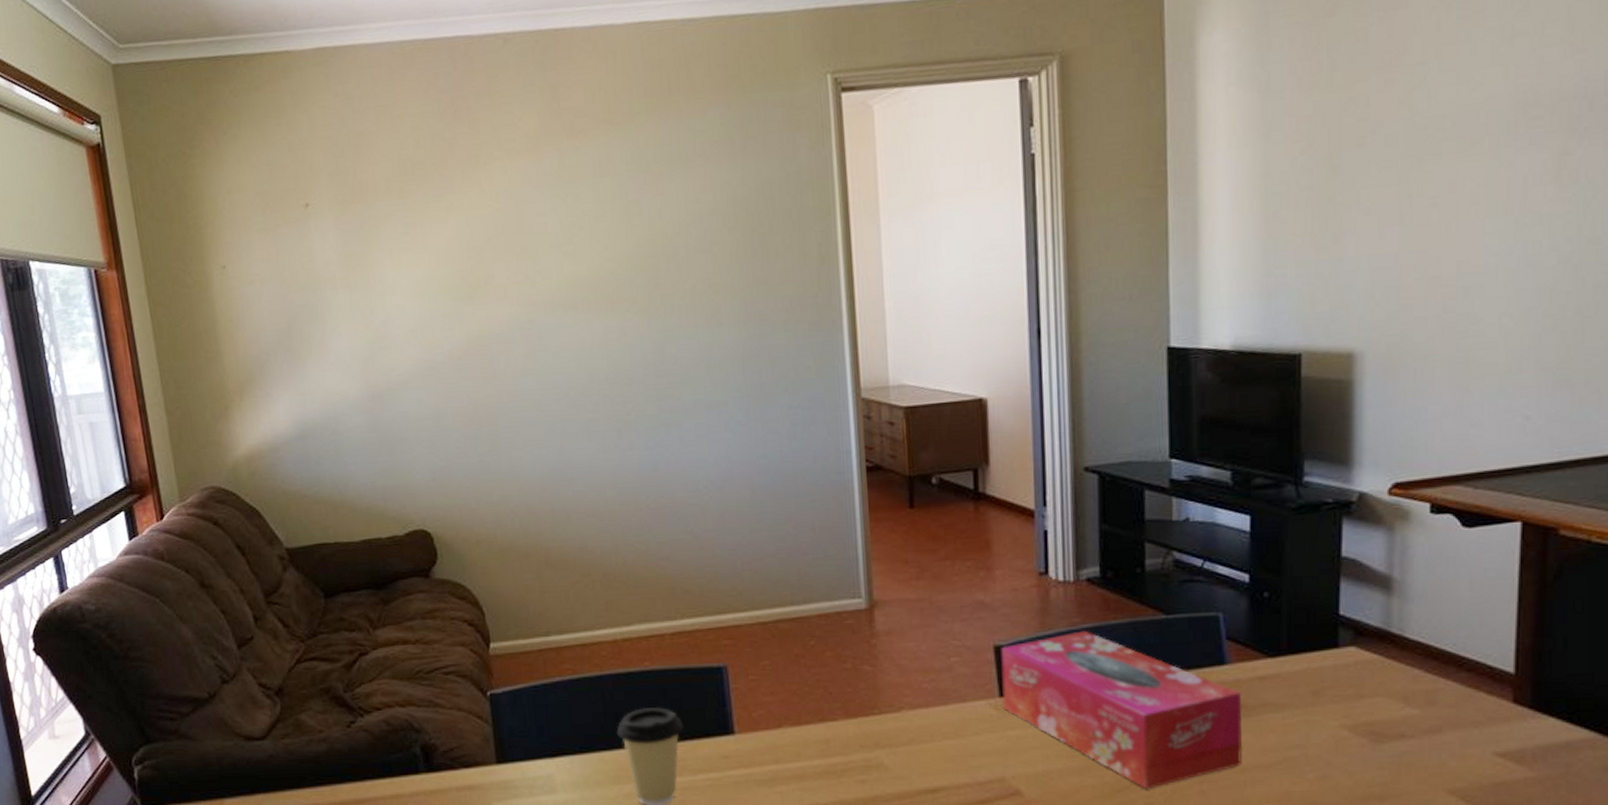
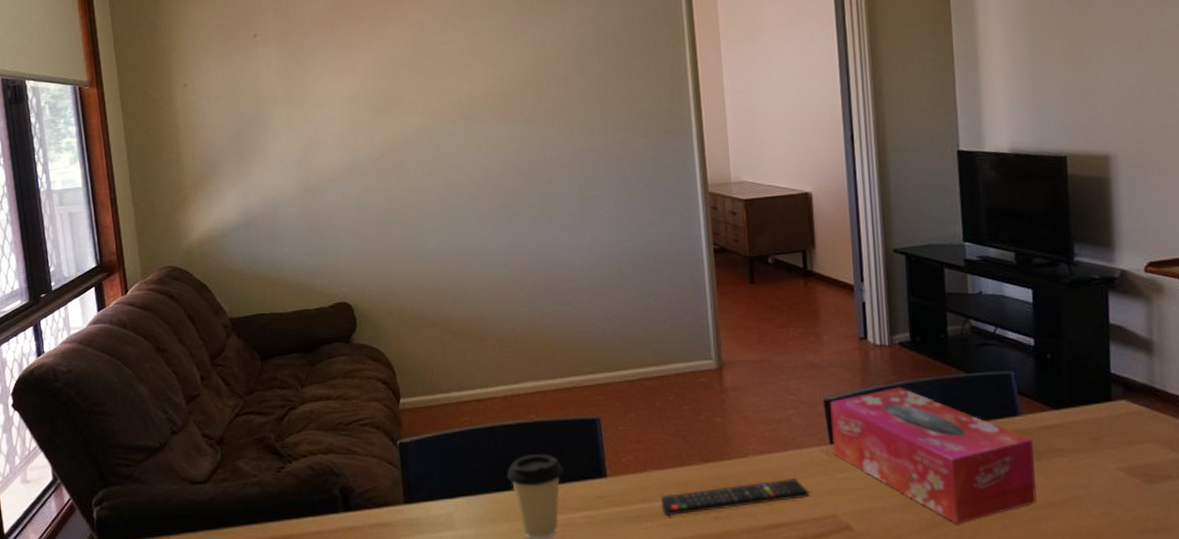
remote control: none [798,735,974,779] -> present [661,478,810,516]

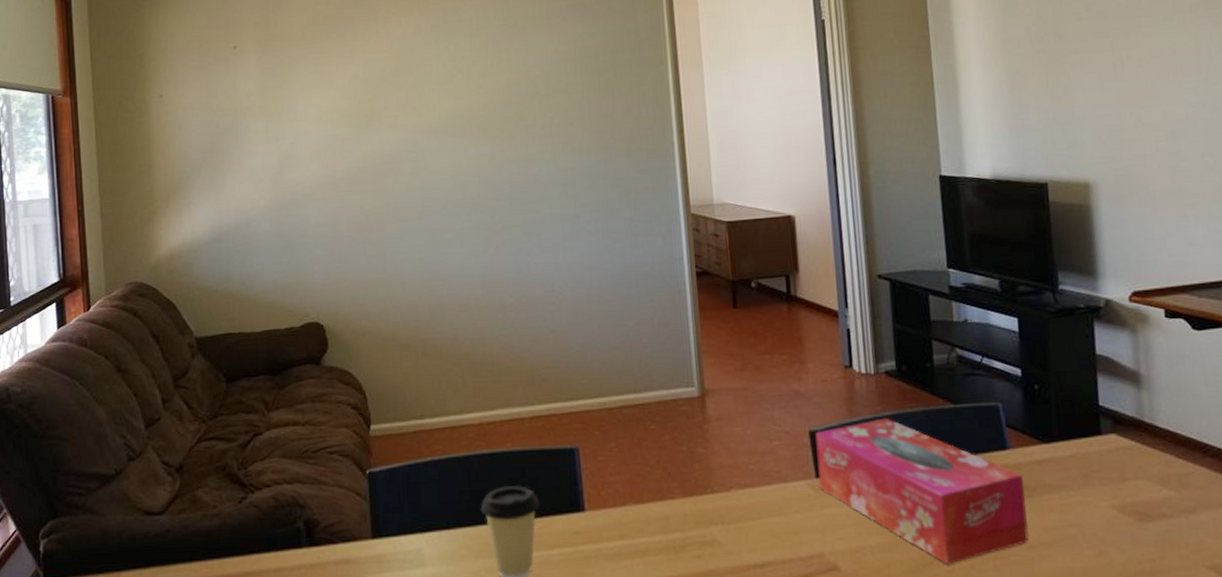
remote control: present [661,478,810,516] -> none [641,513,796,554]

